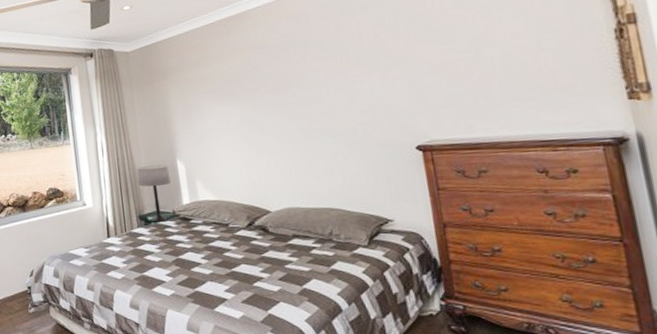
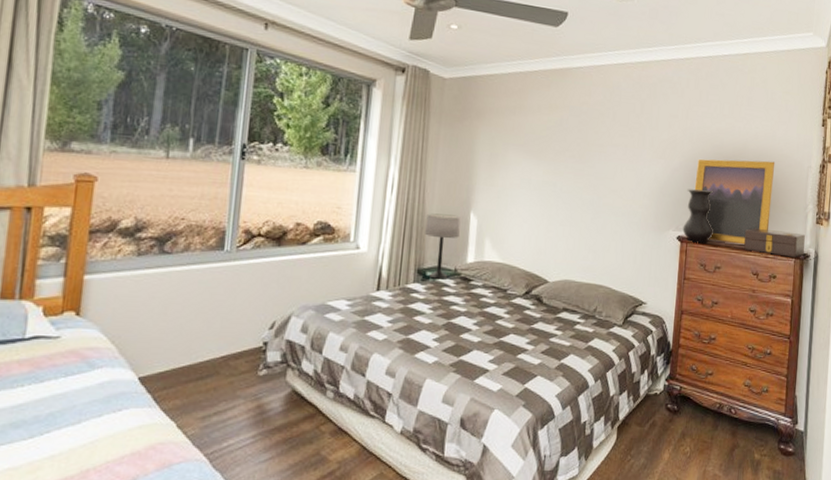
vase: none [417,91,466,150] -> present [682,189,714,243]
picture frame: none [423,41,551,144] -> present [694,158,775,245]
jewelry box: none [512,115,619,148] -> present [744,228,805,258]

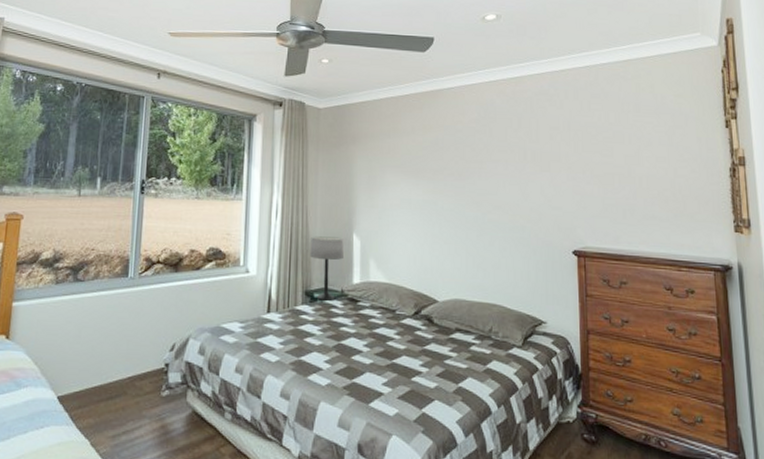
vase: present [682,189,714,243] -> none [578,201,613,257]
picture frame: present [694,158,775,245] -> none [586,167,679,258]
jewelry box: present [744,228,805,258] -> none [649,239,726,270]

